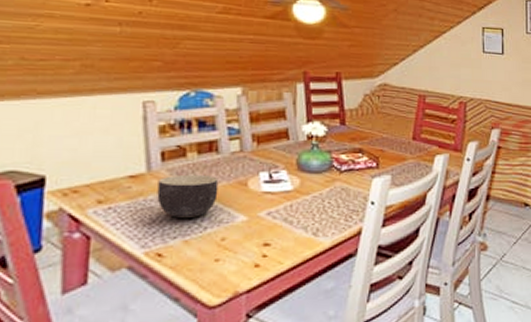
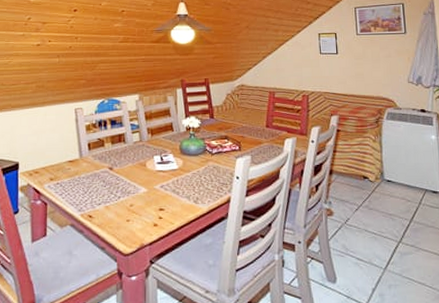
bowl: present [157,174,219,218] -> none [87,159,126,190]

